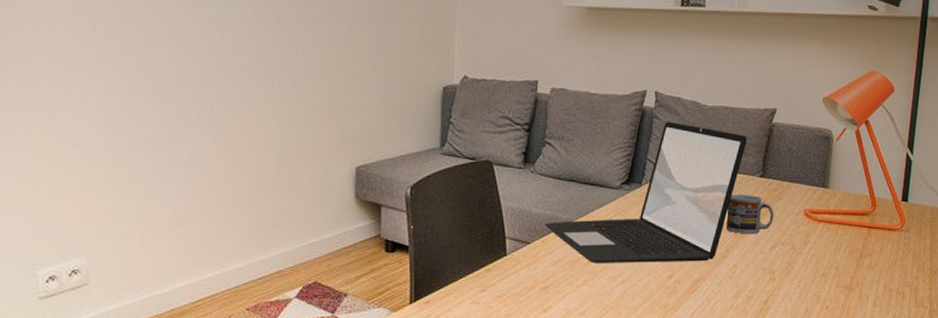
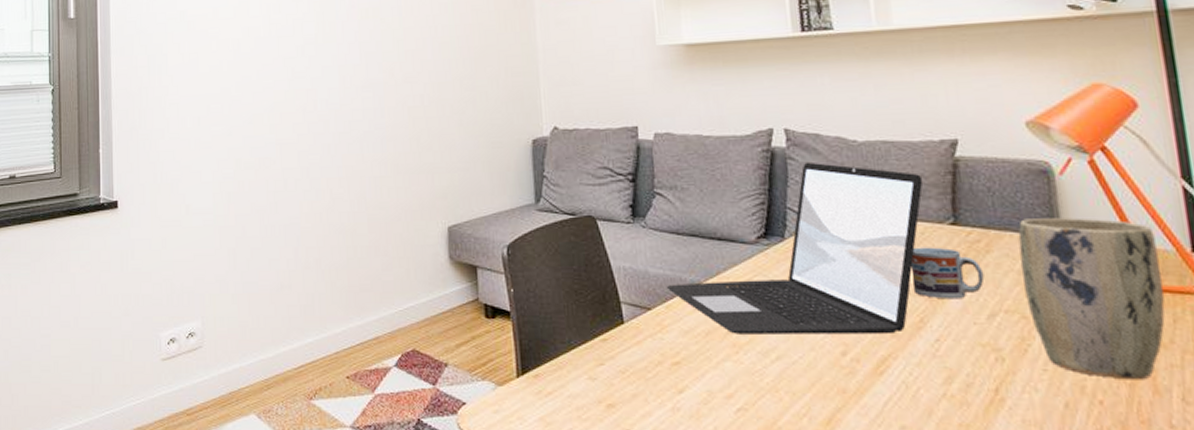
plant pot: none [797,174,883,291] -> present [1018,218,1165,380]

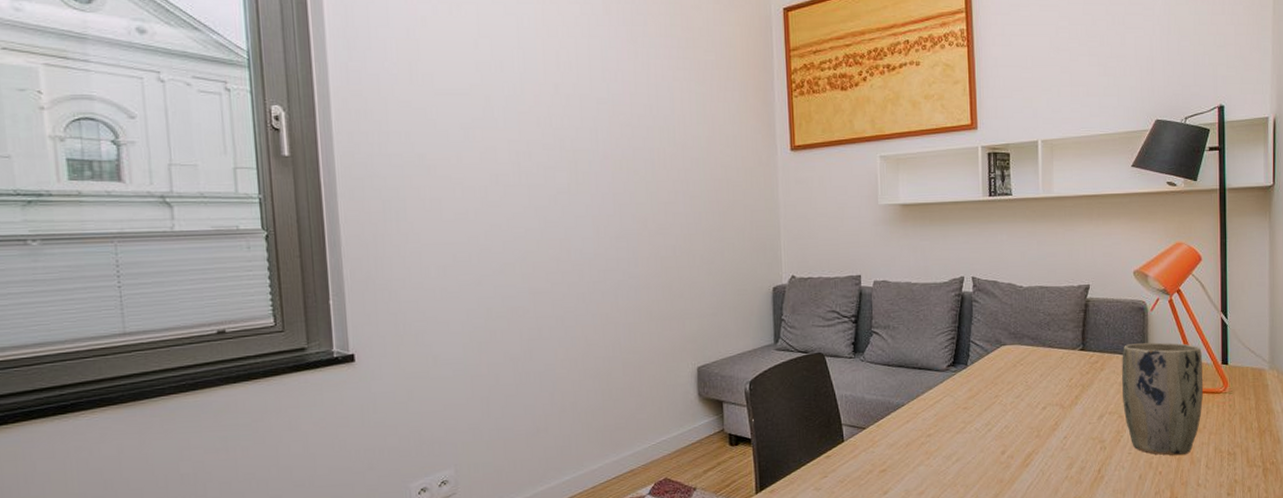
laptop: present [666,162,923,335] -> none [878,303,1065,444]
cup: present [910,247,985,300] -> none [1052,368,1098,407]

